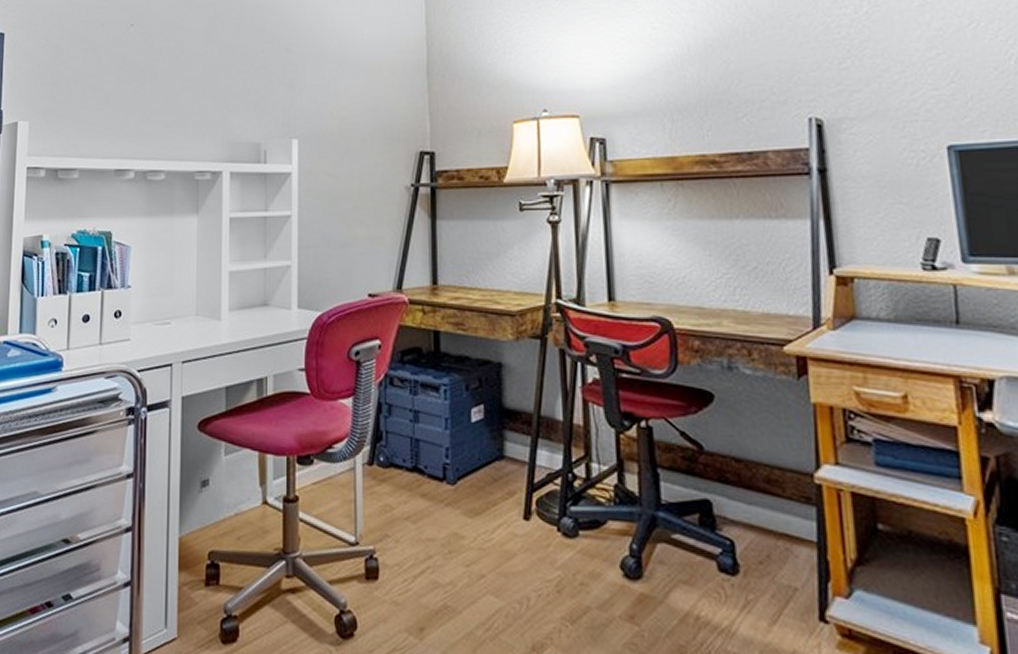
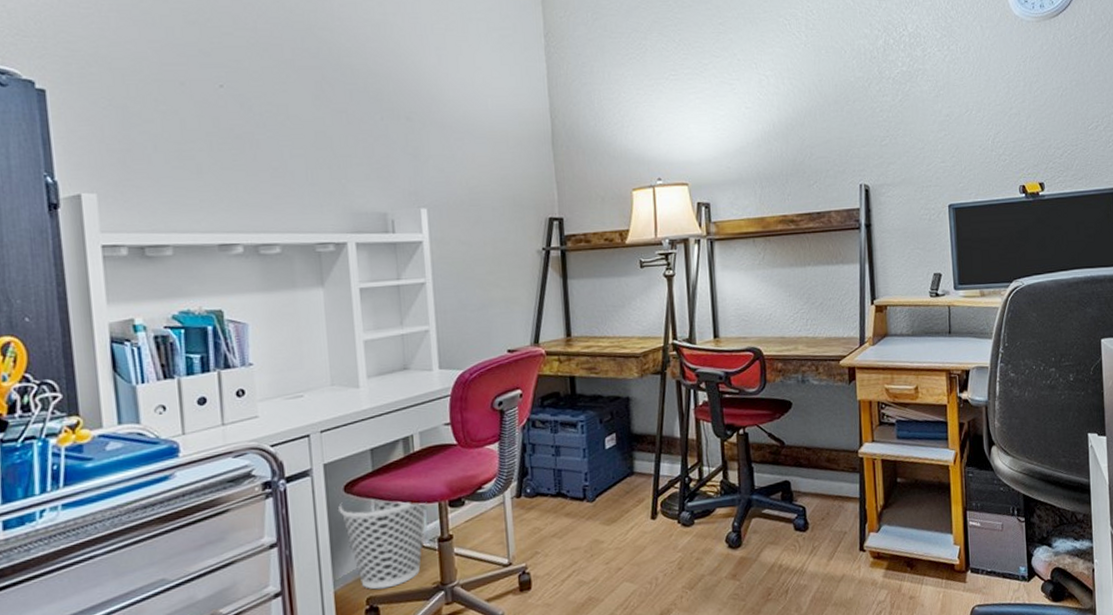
wastebasket: none [191,440,275,545] -> present [338,500,427,590]

